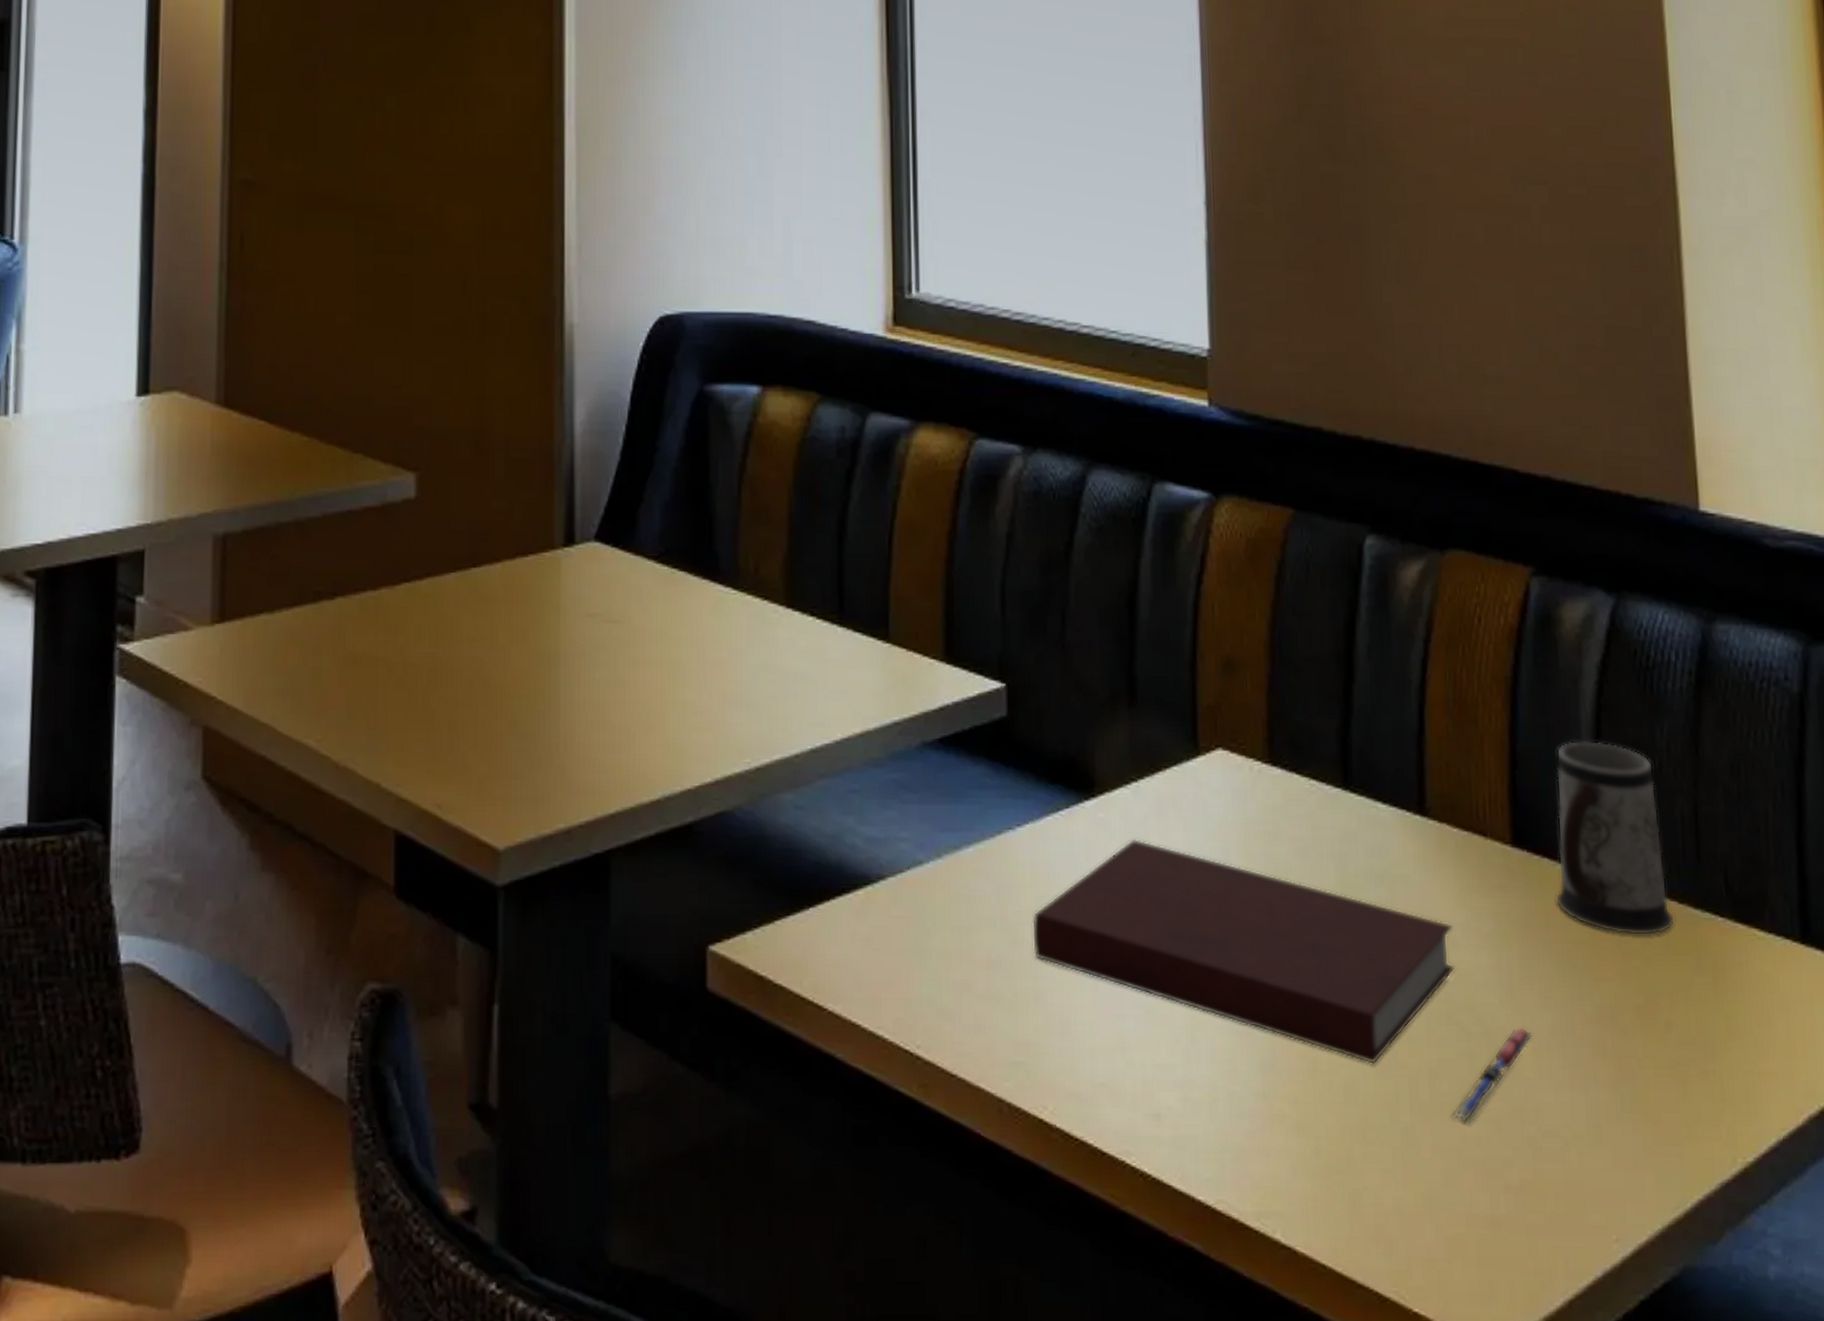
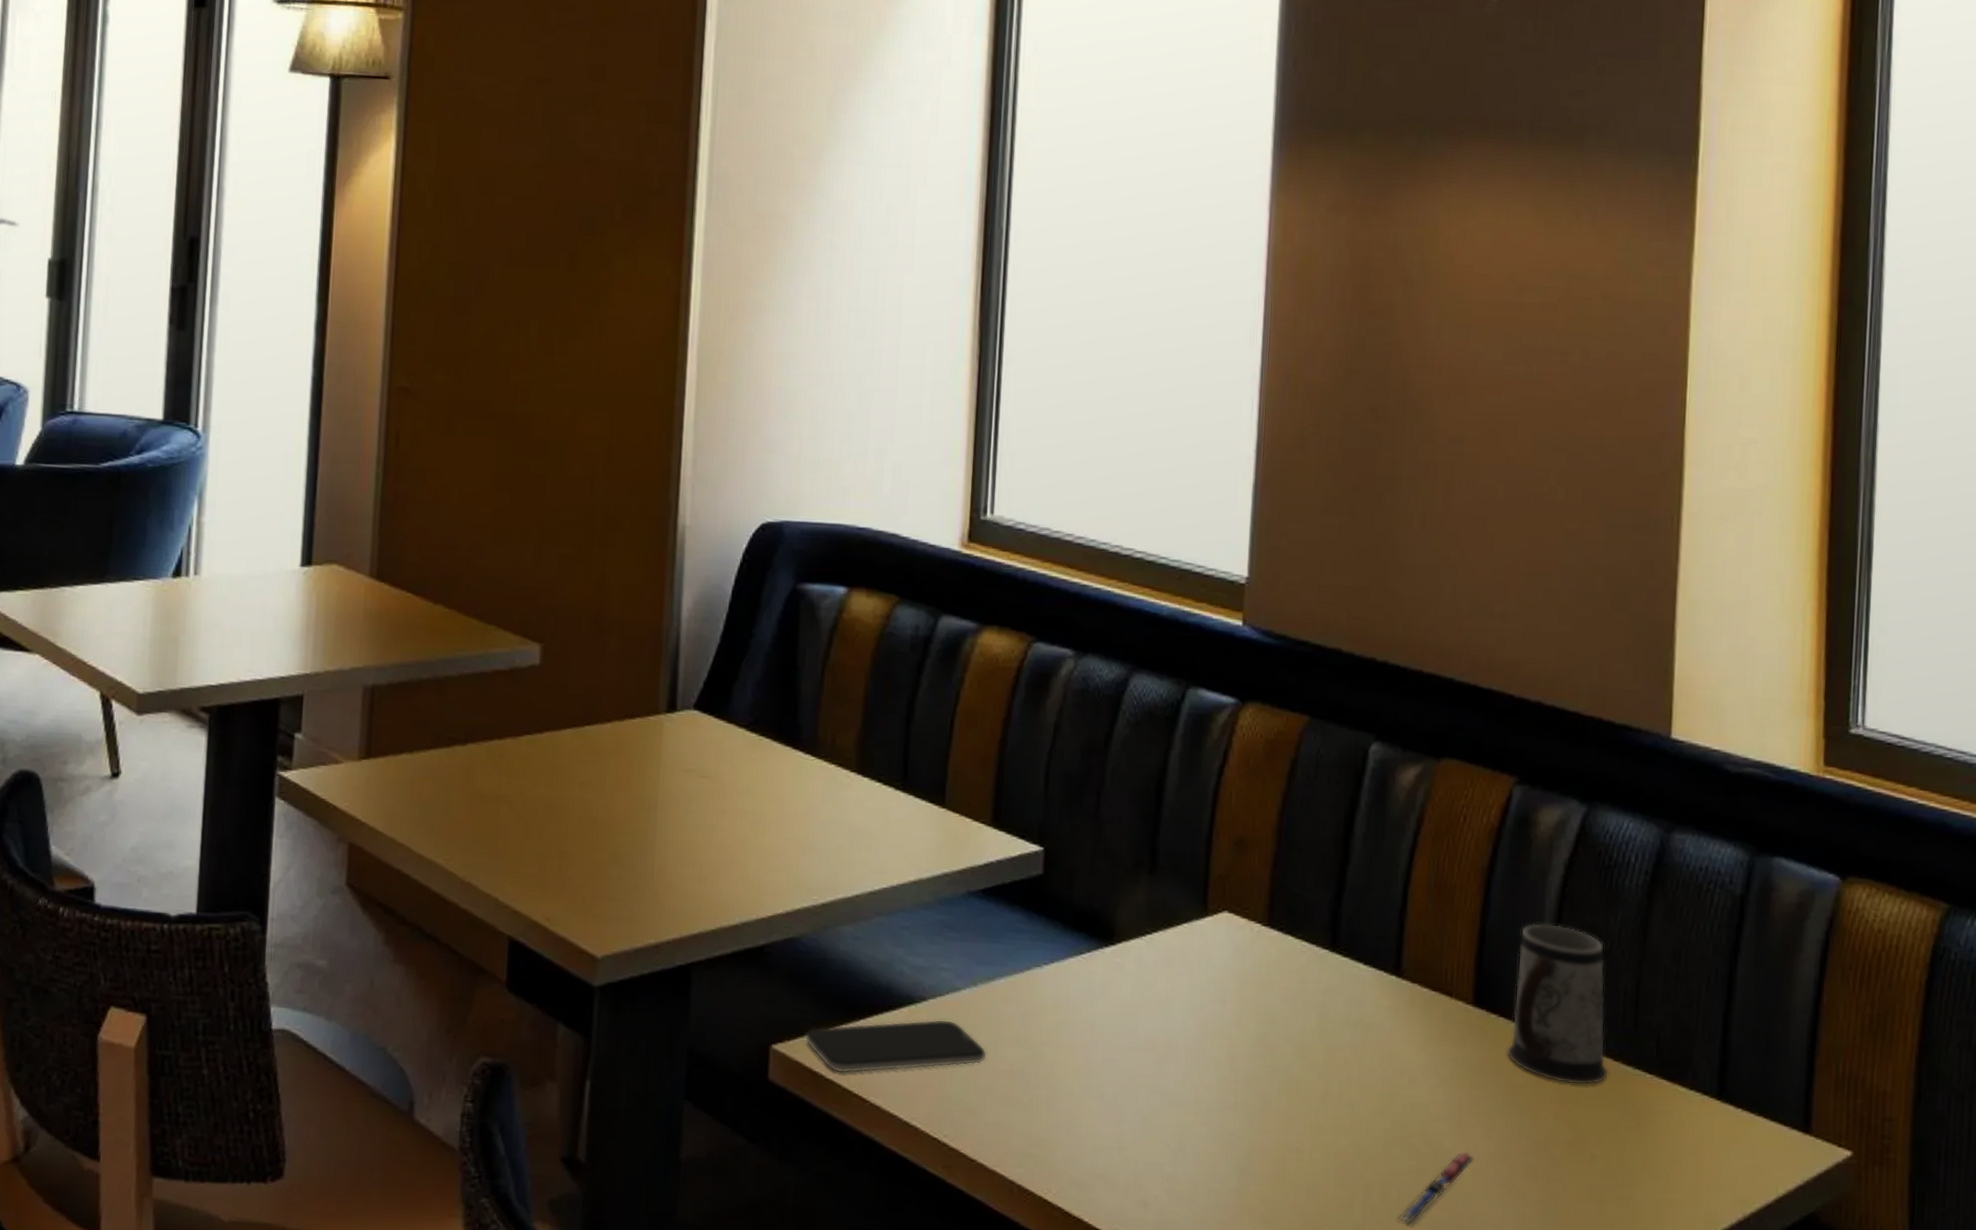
smartphone: none [746,901,959,975] -> present [804,1019,987,1073]
notebook: present [1031,838,1456,1064] -> none [1049,980,1414,1173]

